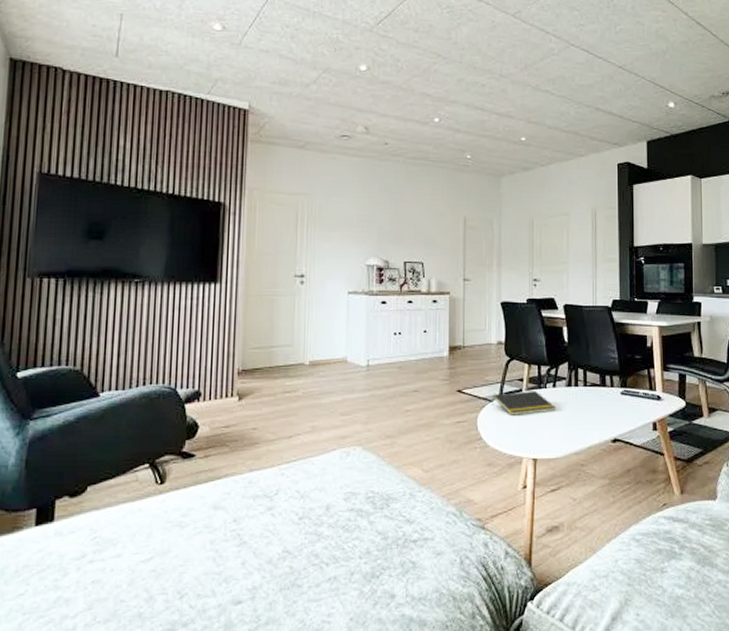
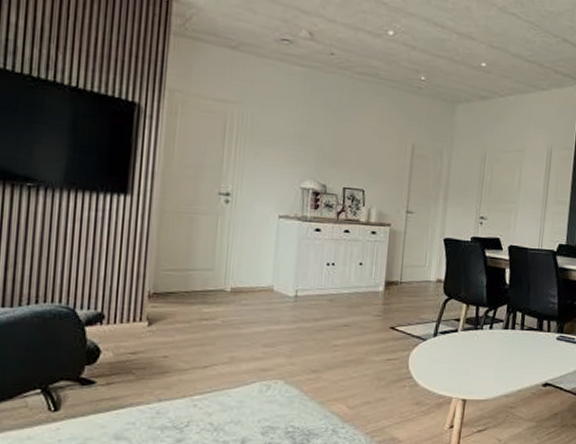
notepad: present [491,391,557,415] -> none [424,331,491,356]

